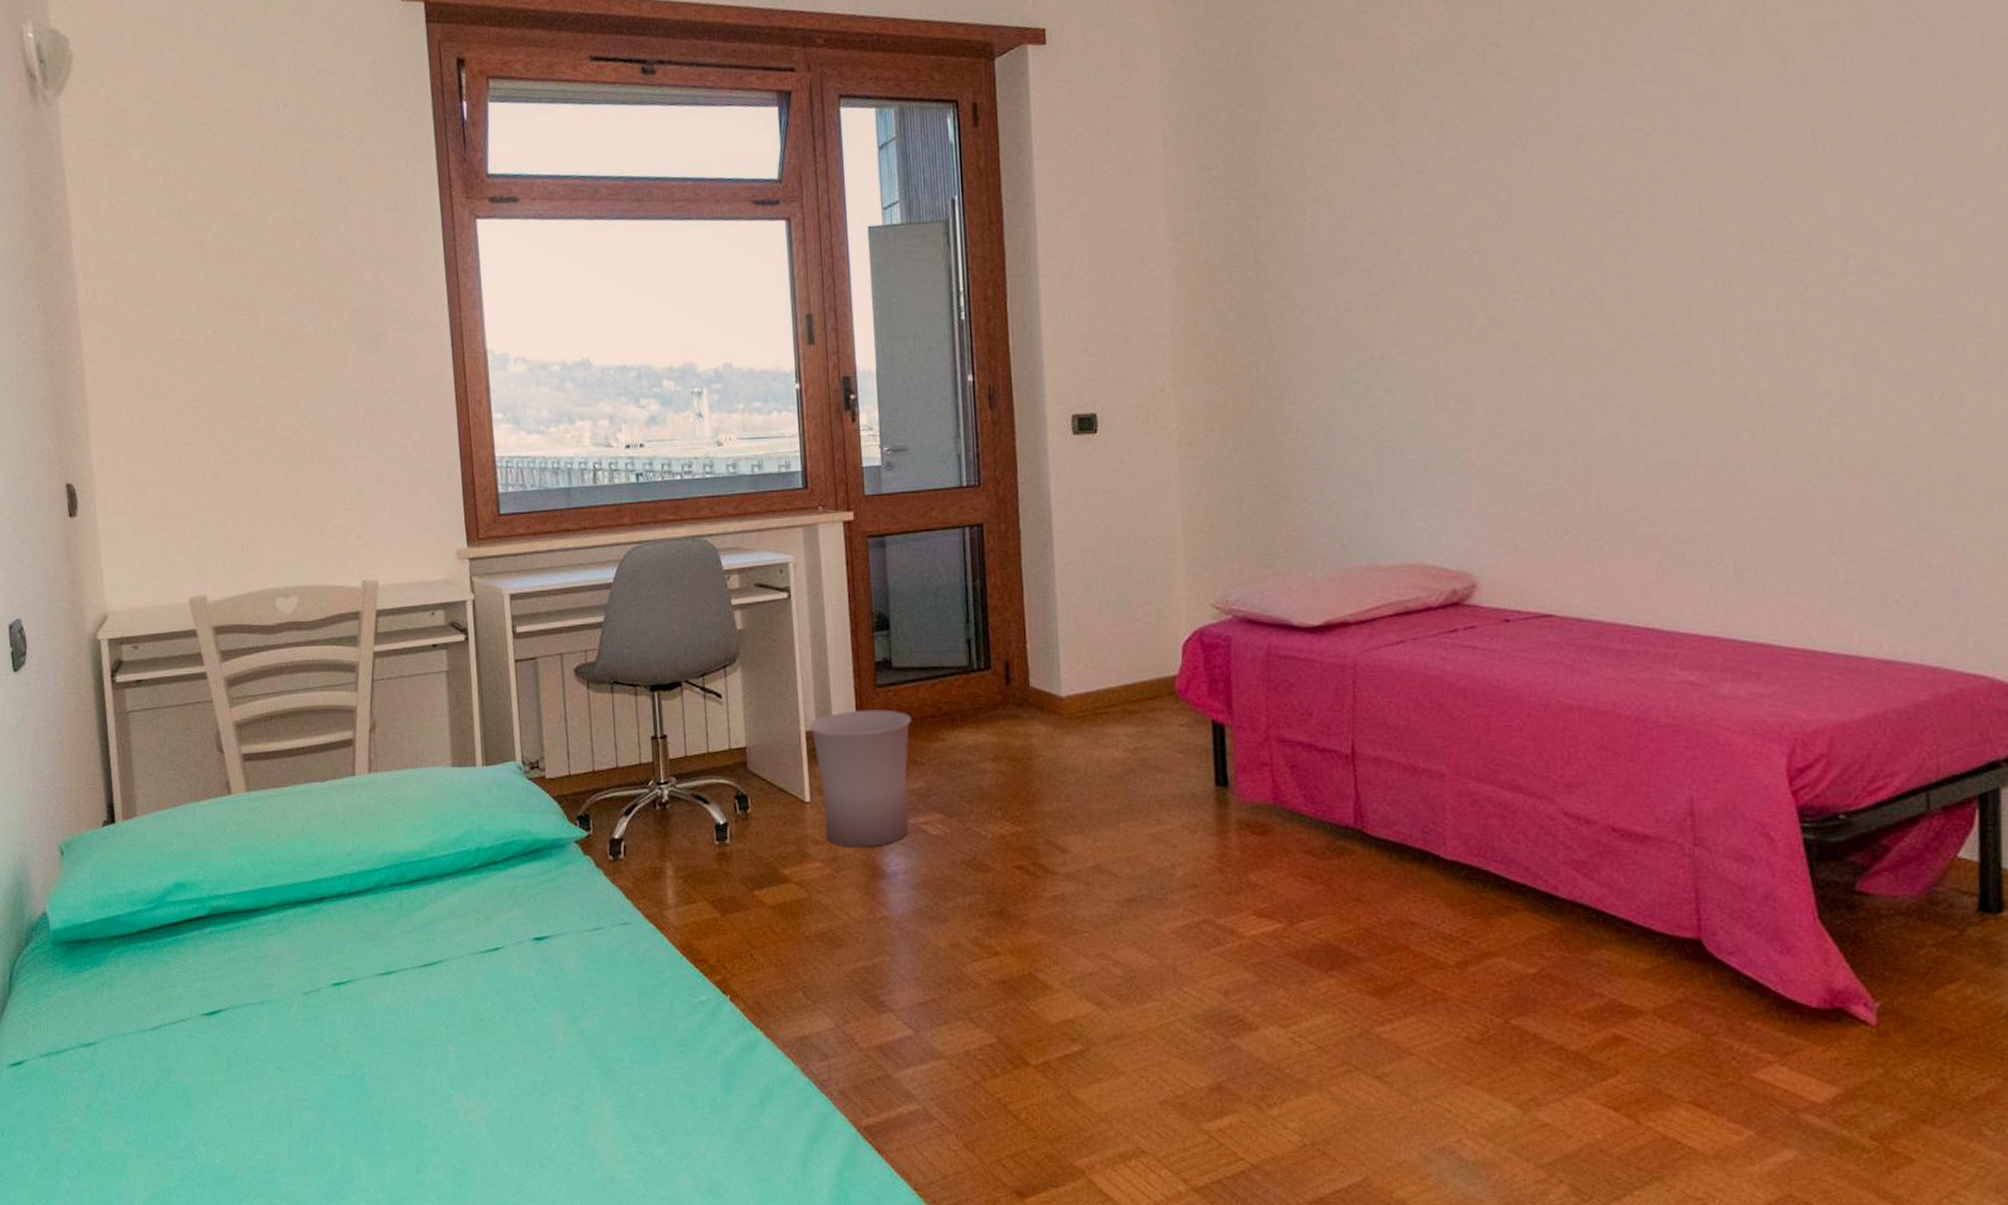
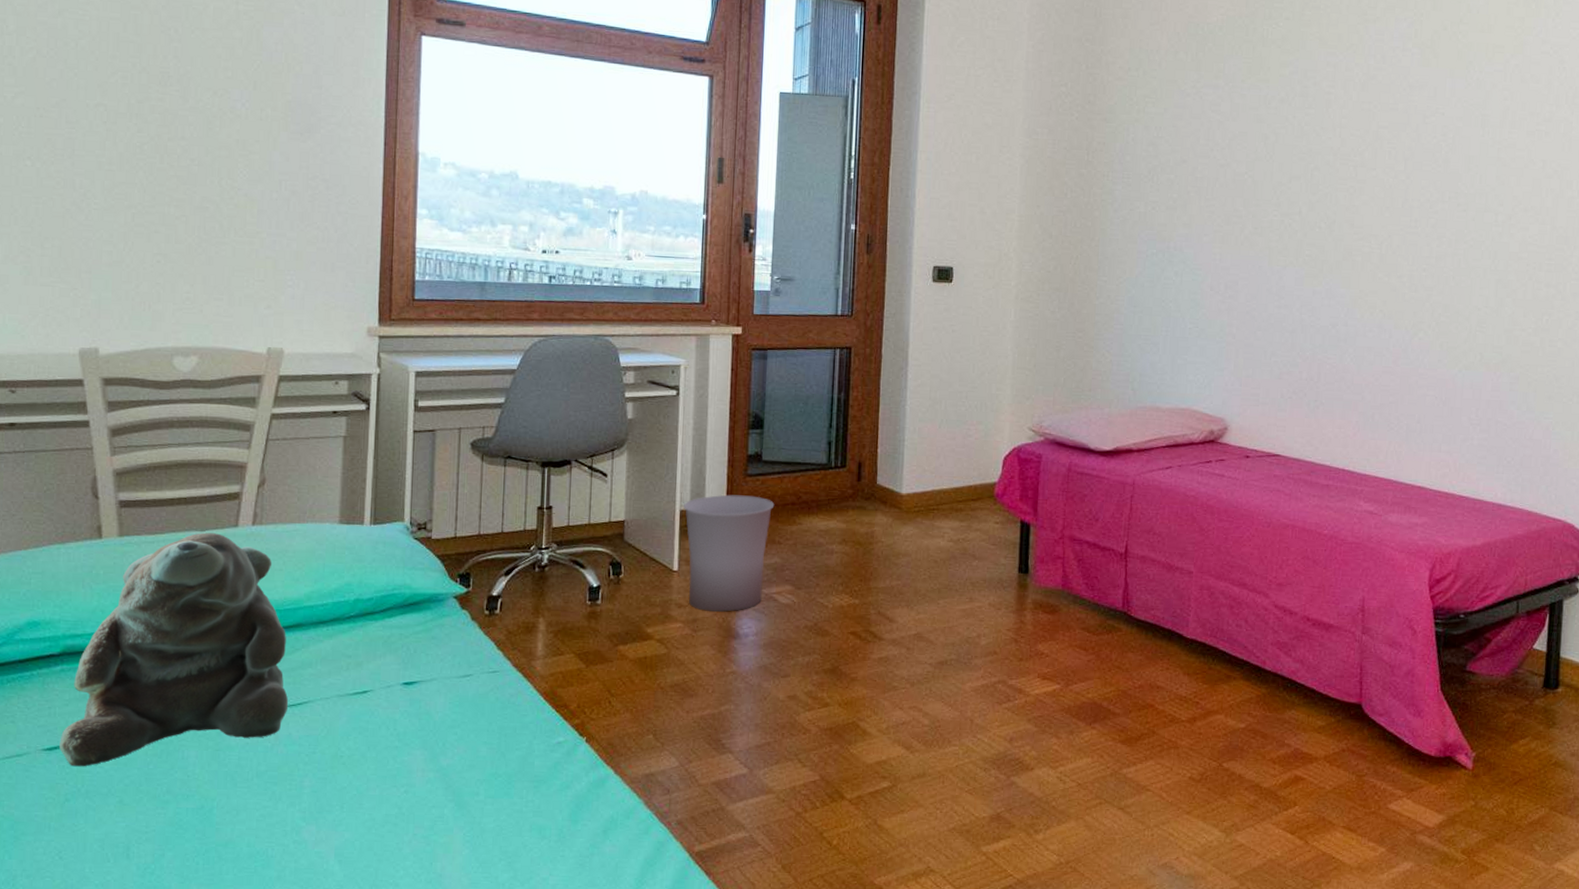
stuffed animal: none [217,783,424,1032] -> present [59,532,289,767]

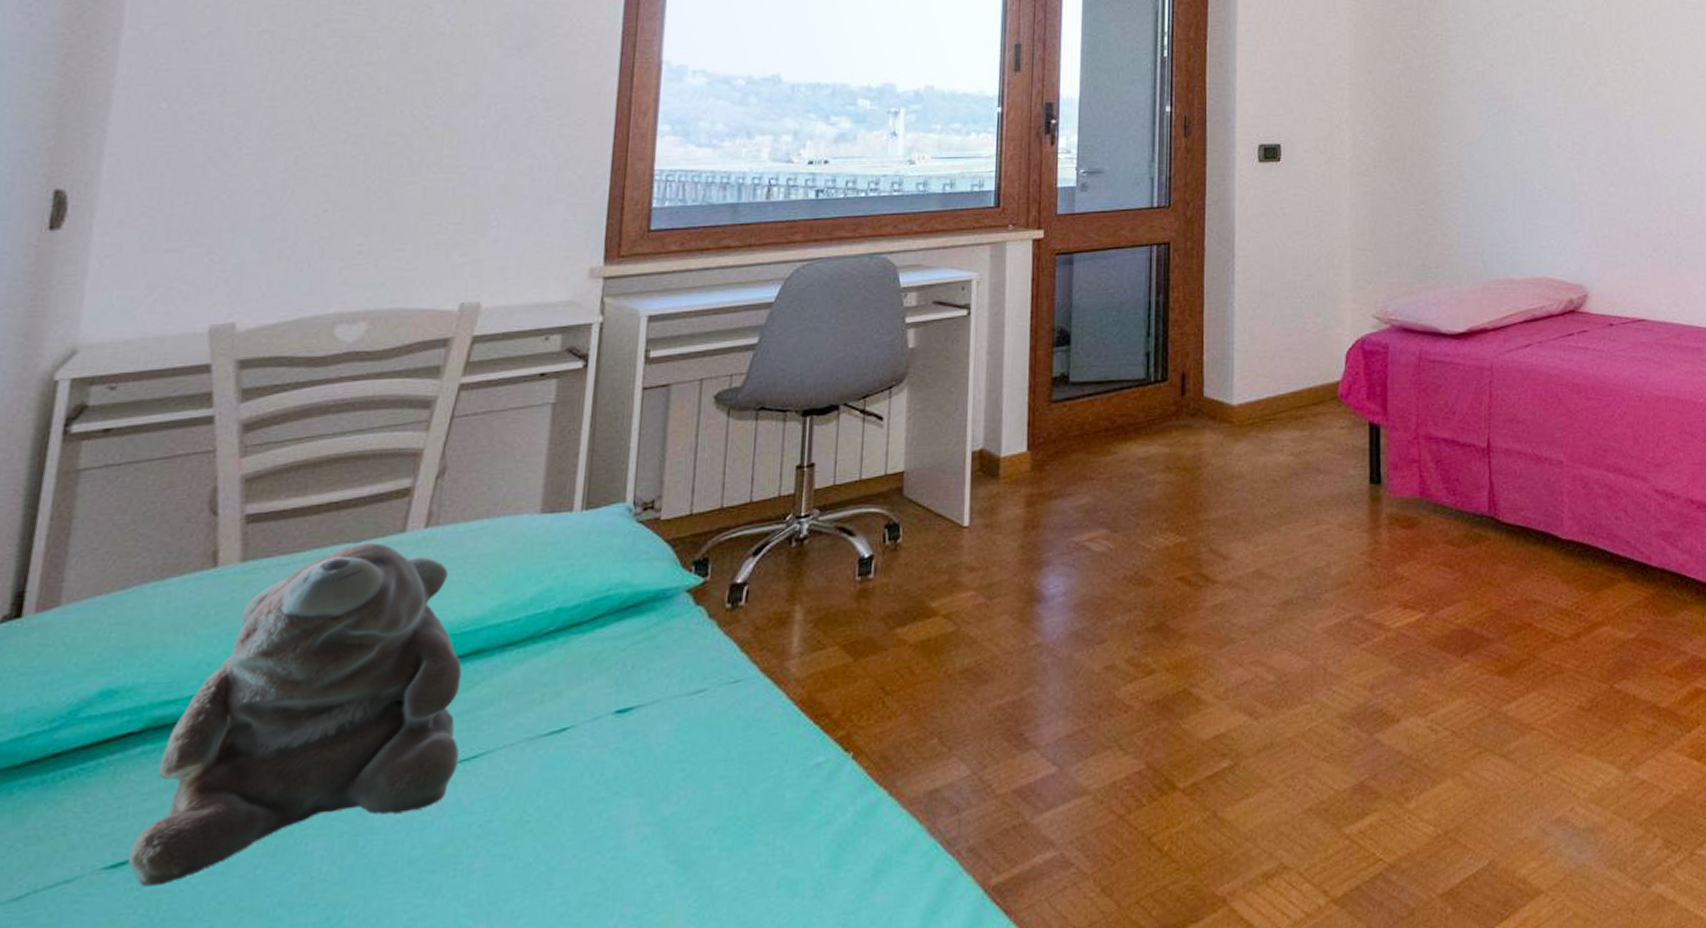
waste bin: present [684,494,775,612] -> none [976,425,1085,572]

